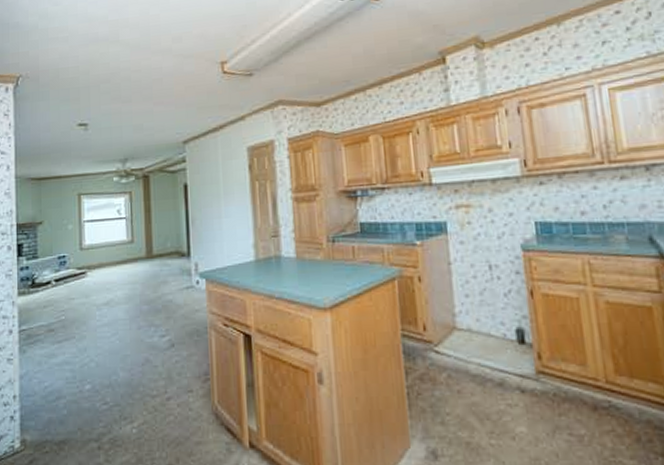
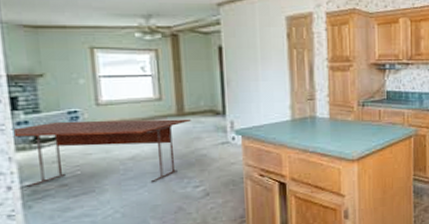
dining table: none [16,261,158,332] -> present [11,118,191,188]

